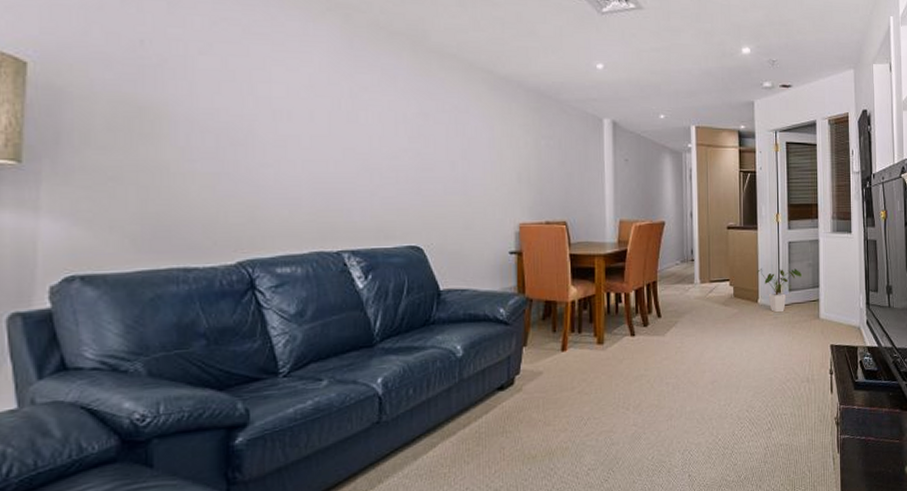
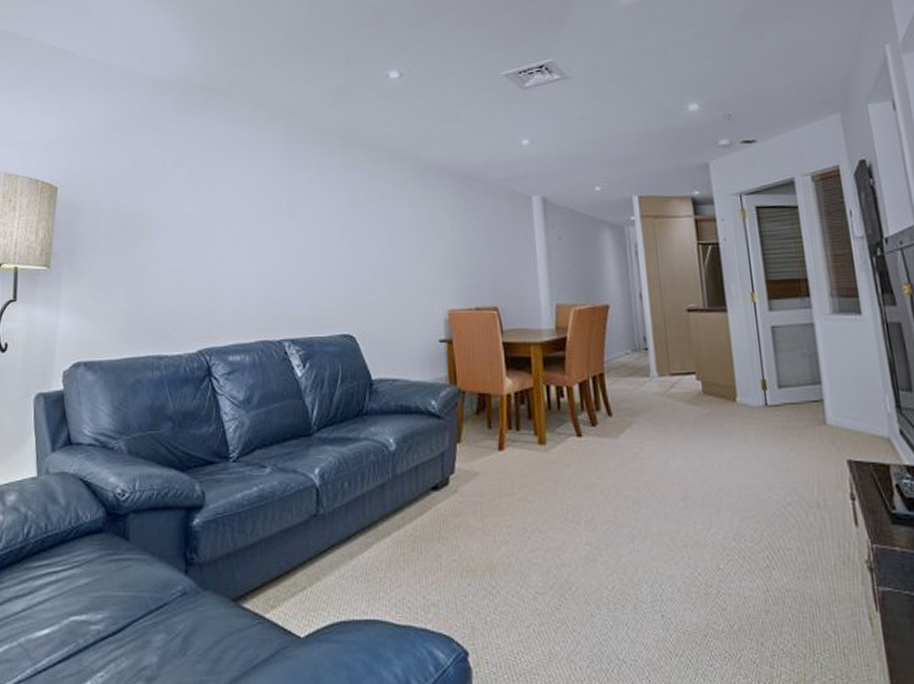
house plant: present [757,267,801,313] -> none [731,358,794,415]

